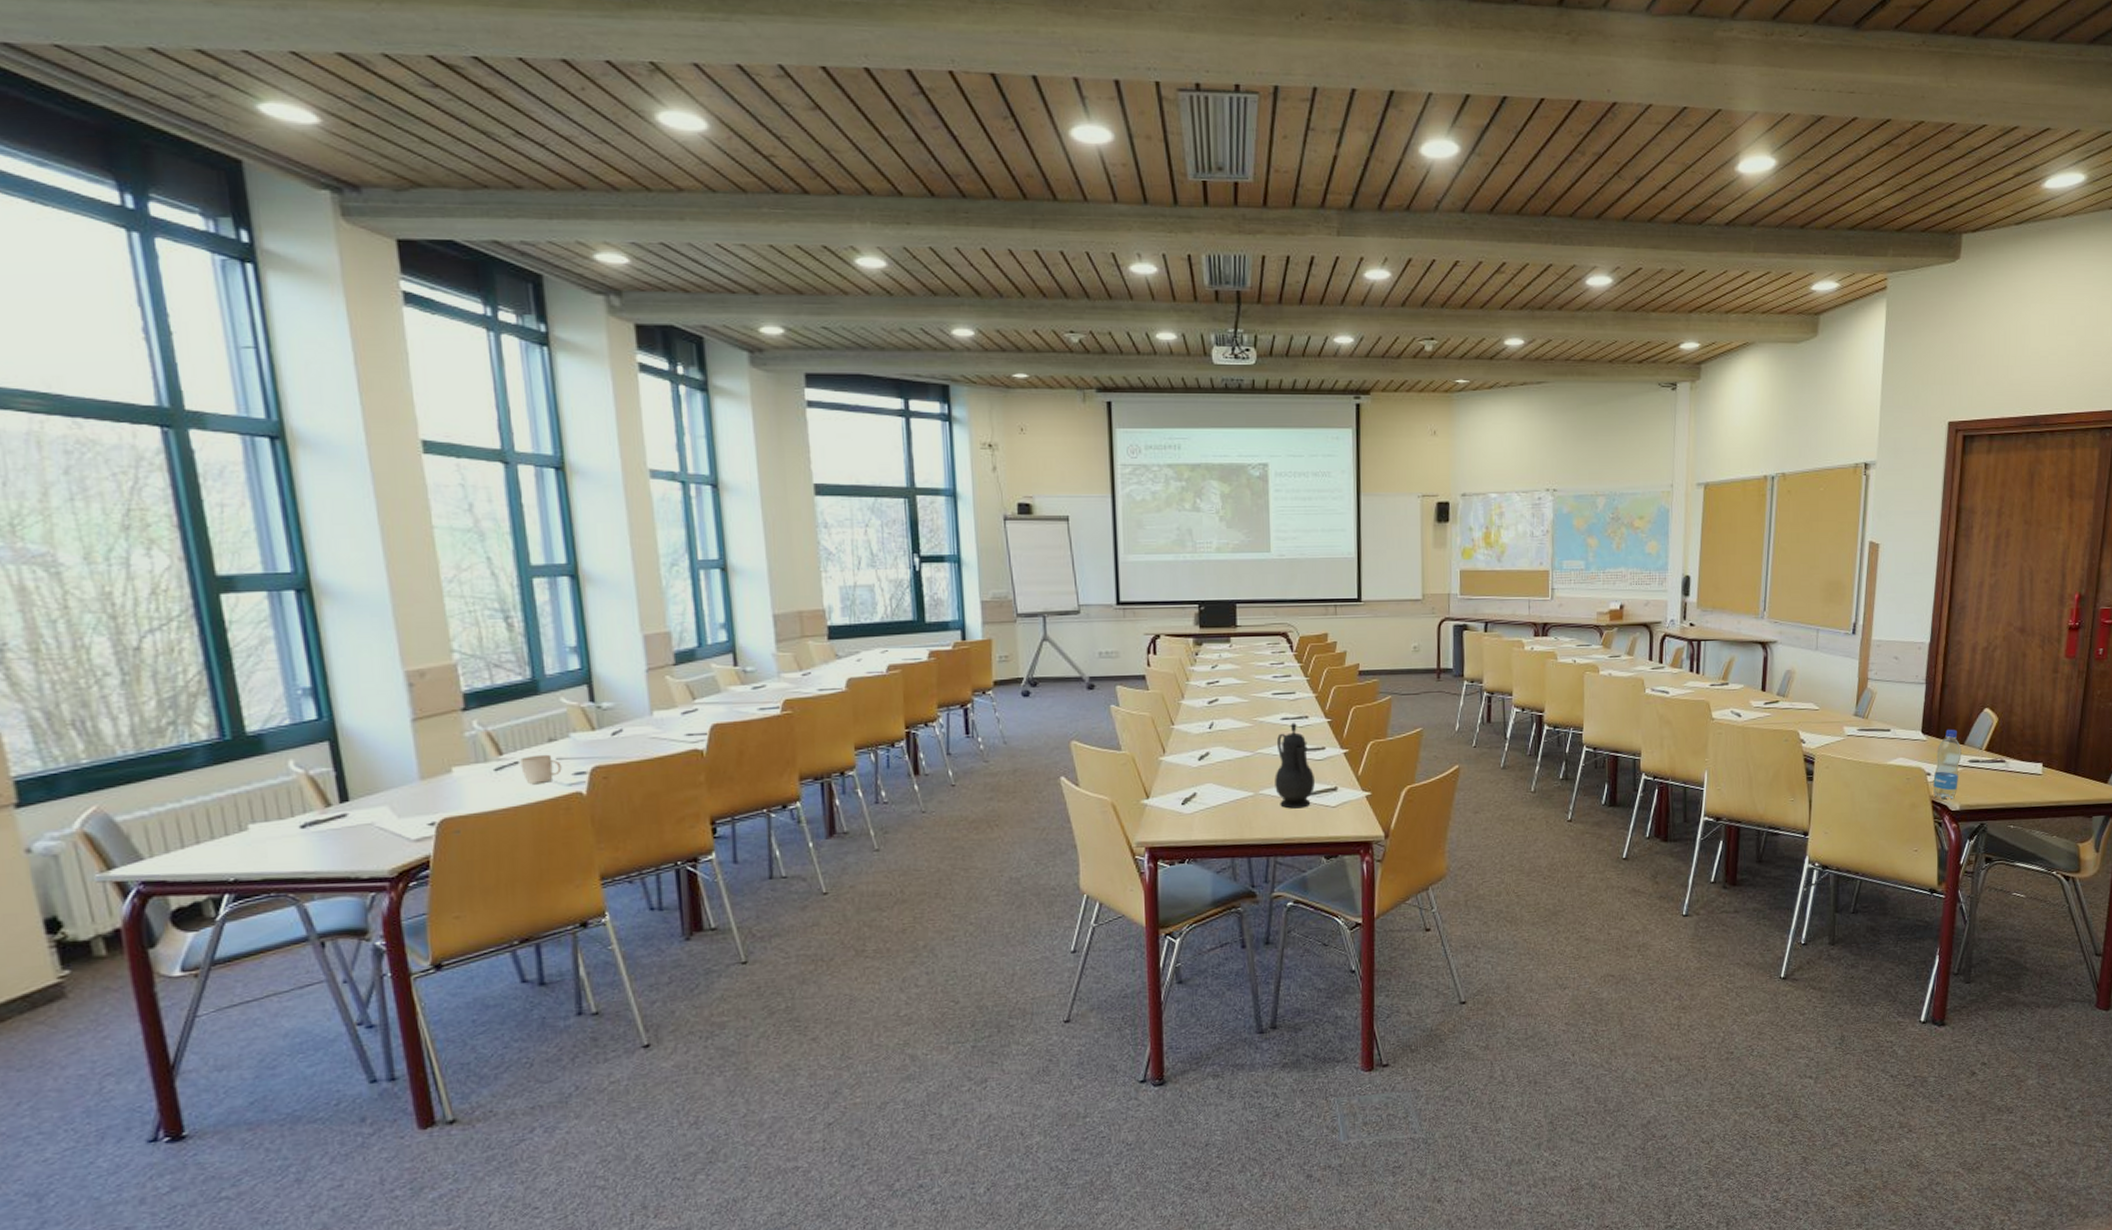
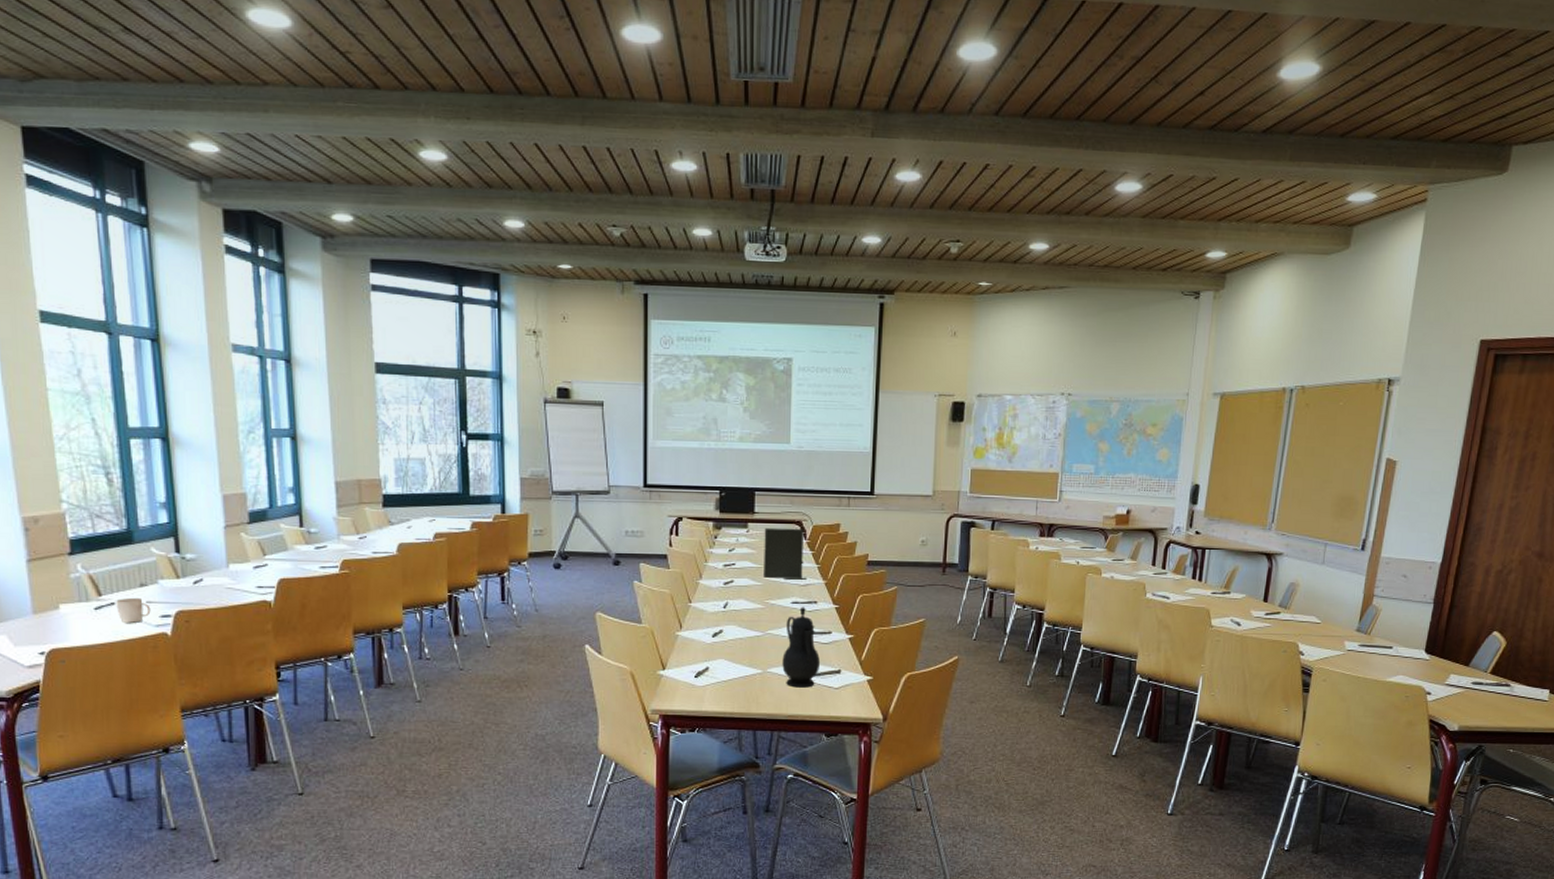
binder: none [1248,640,1291,694] -> present [764,527,804,580]
bottle: present [1932,729,1961,800] -> none [1431,650,1465,720]

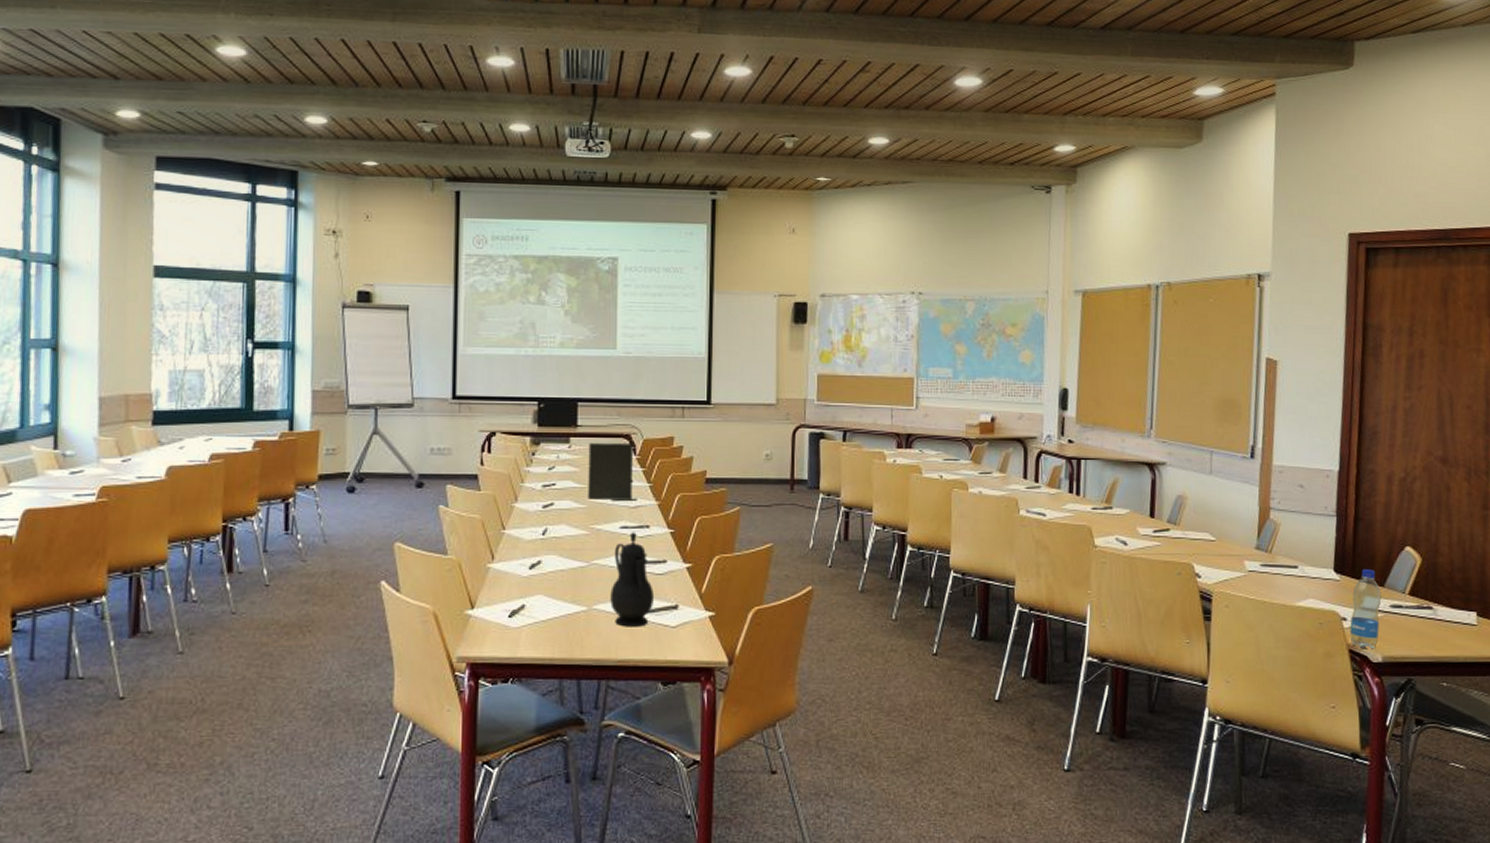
bottle: none [1431,650,1465,720] -> present [1349,568,1382,649]

